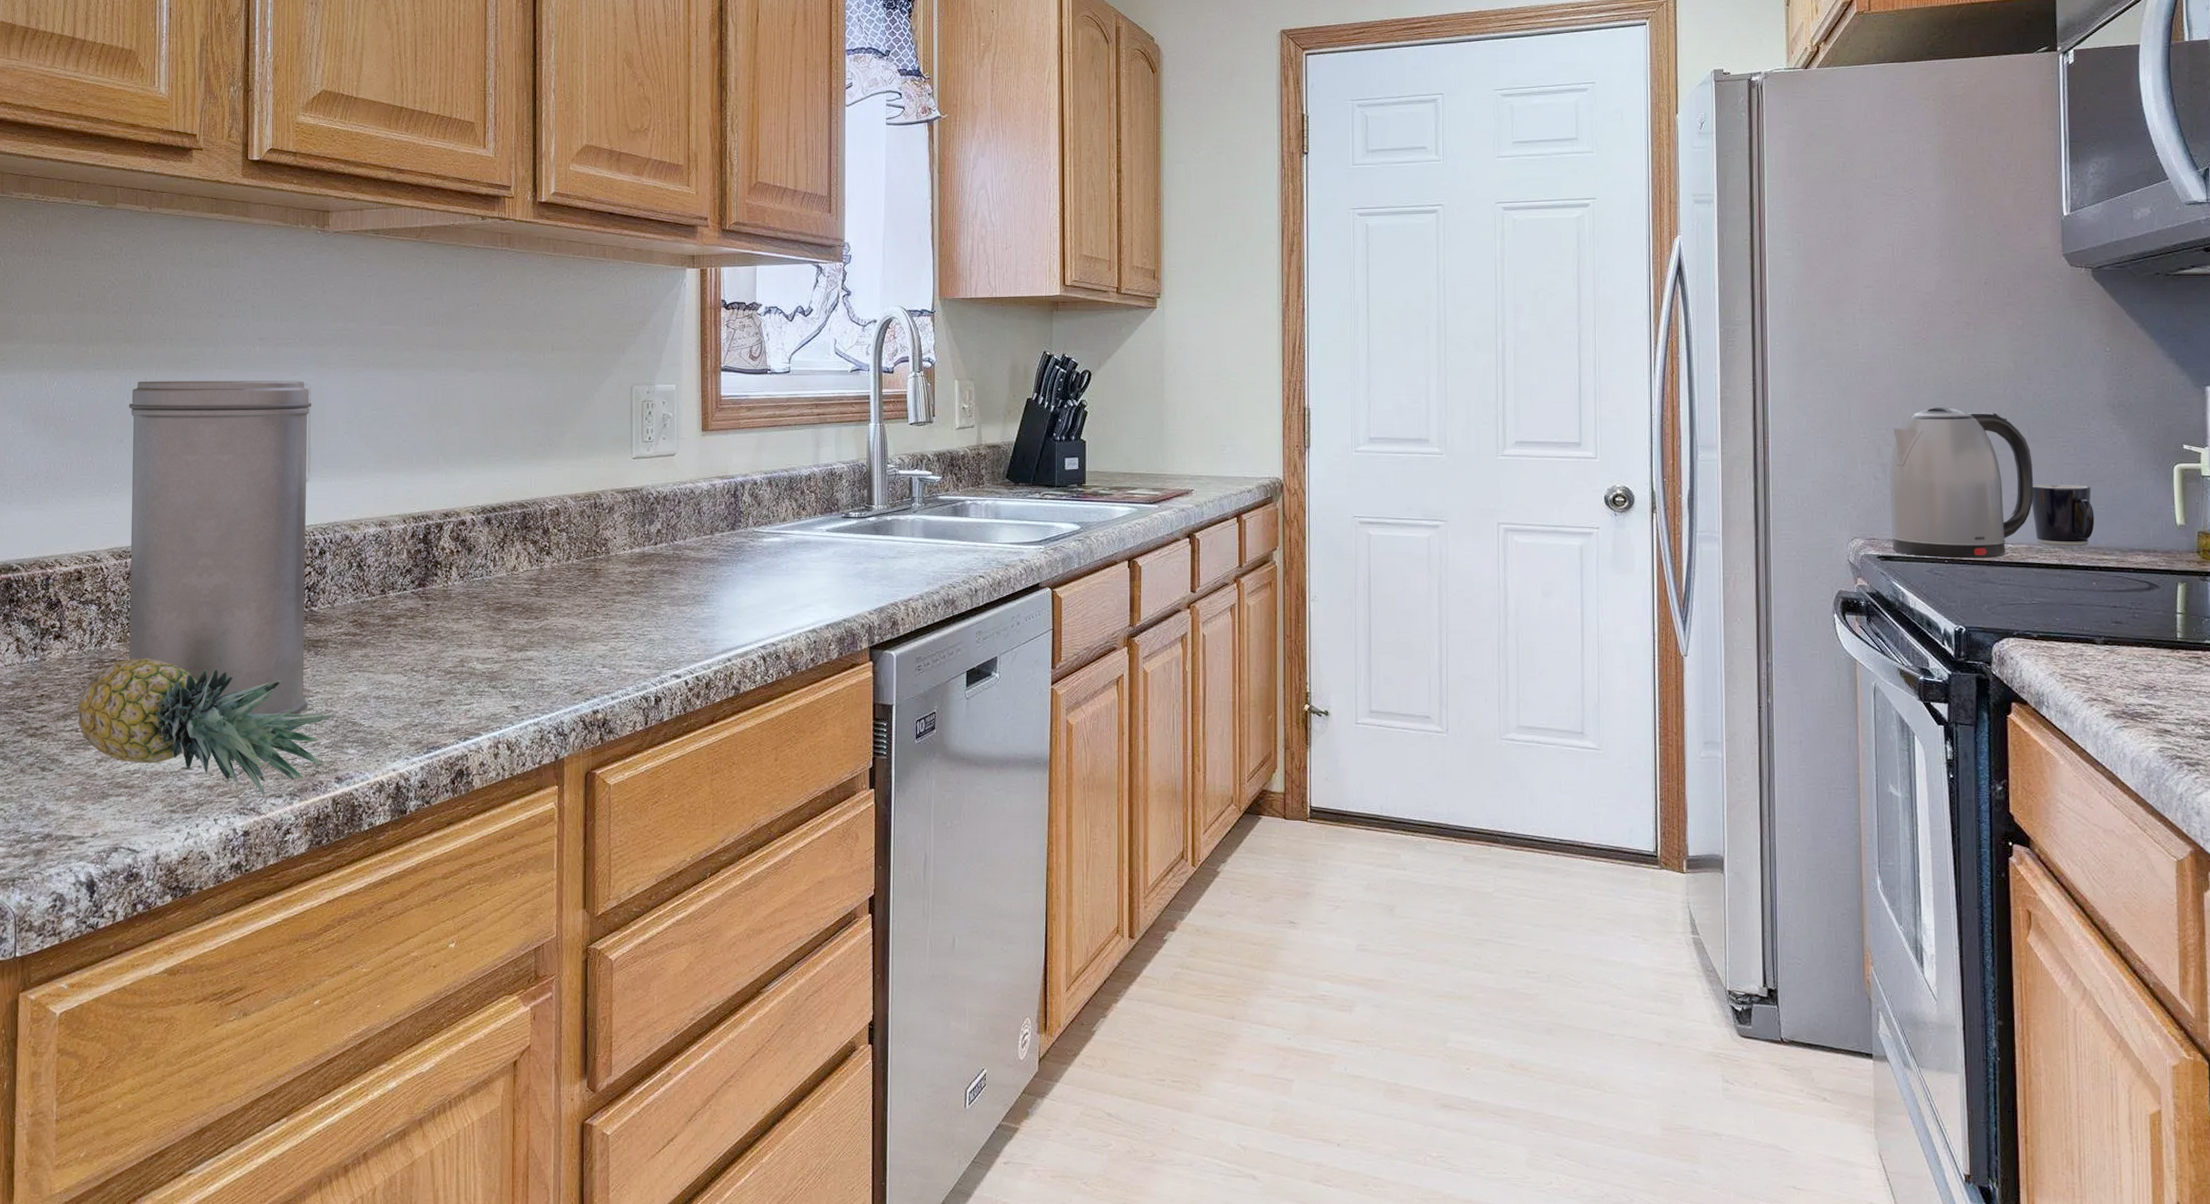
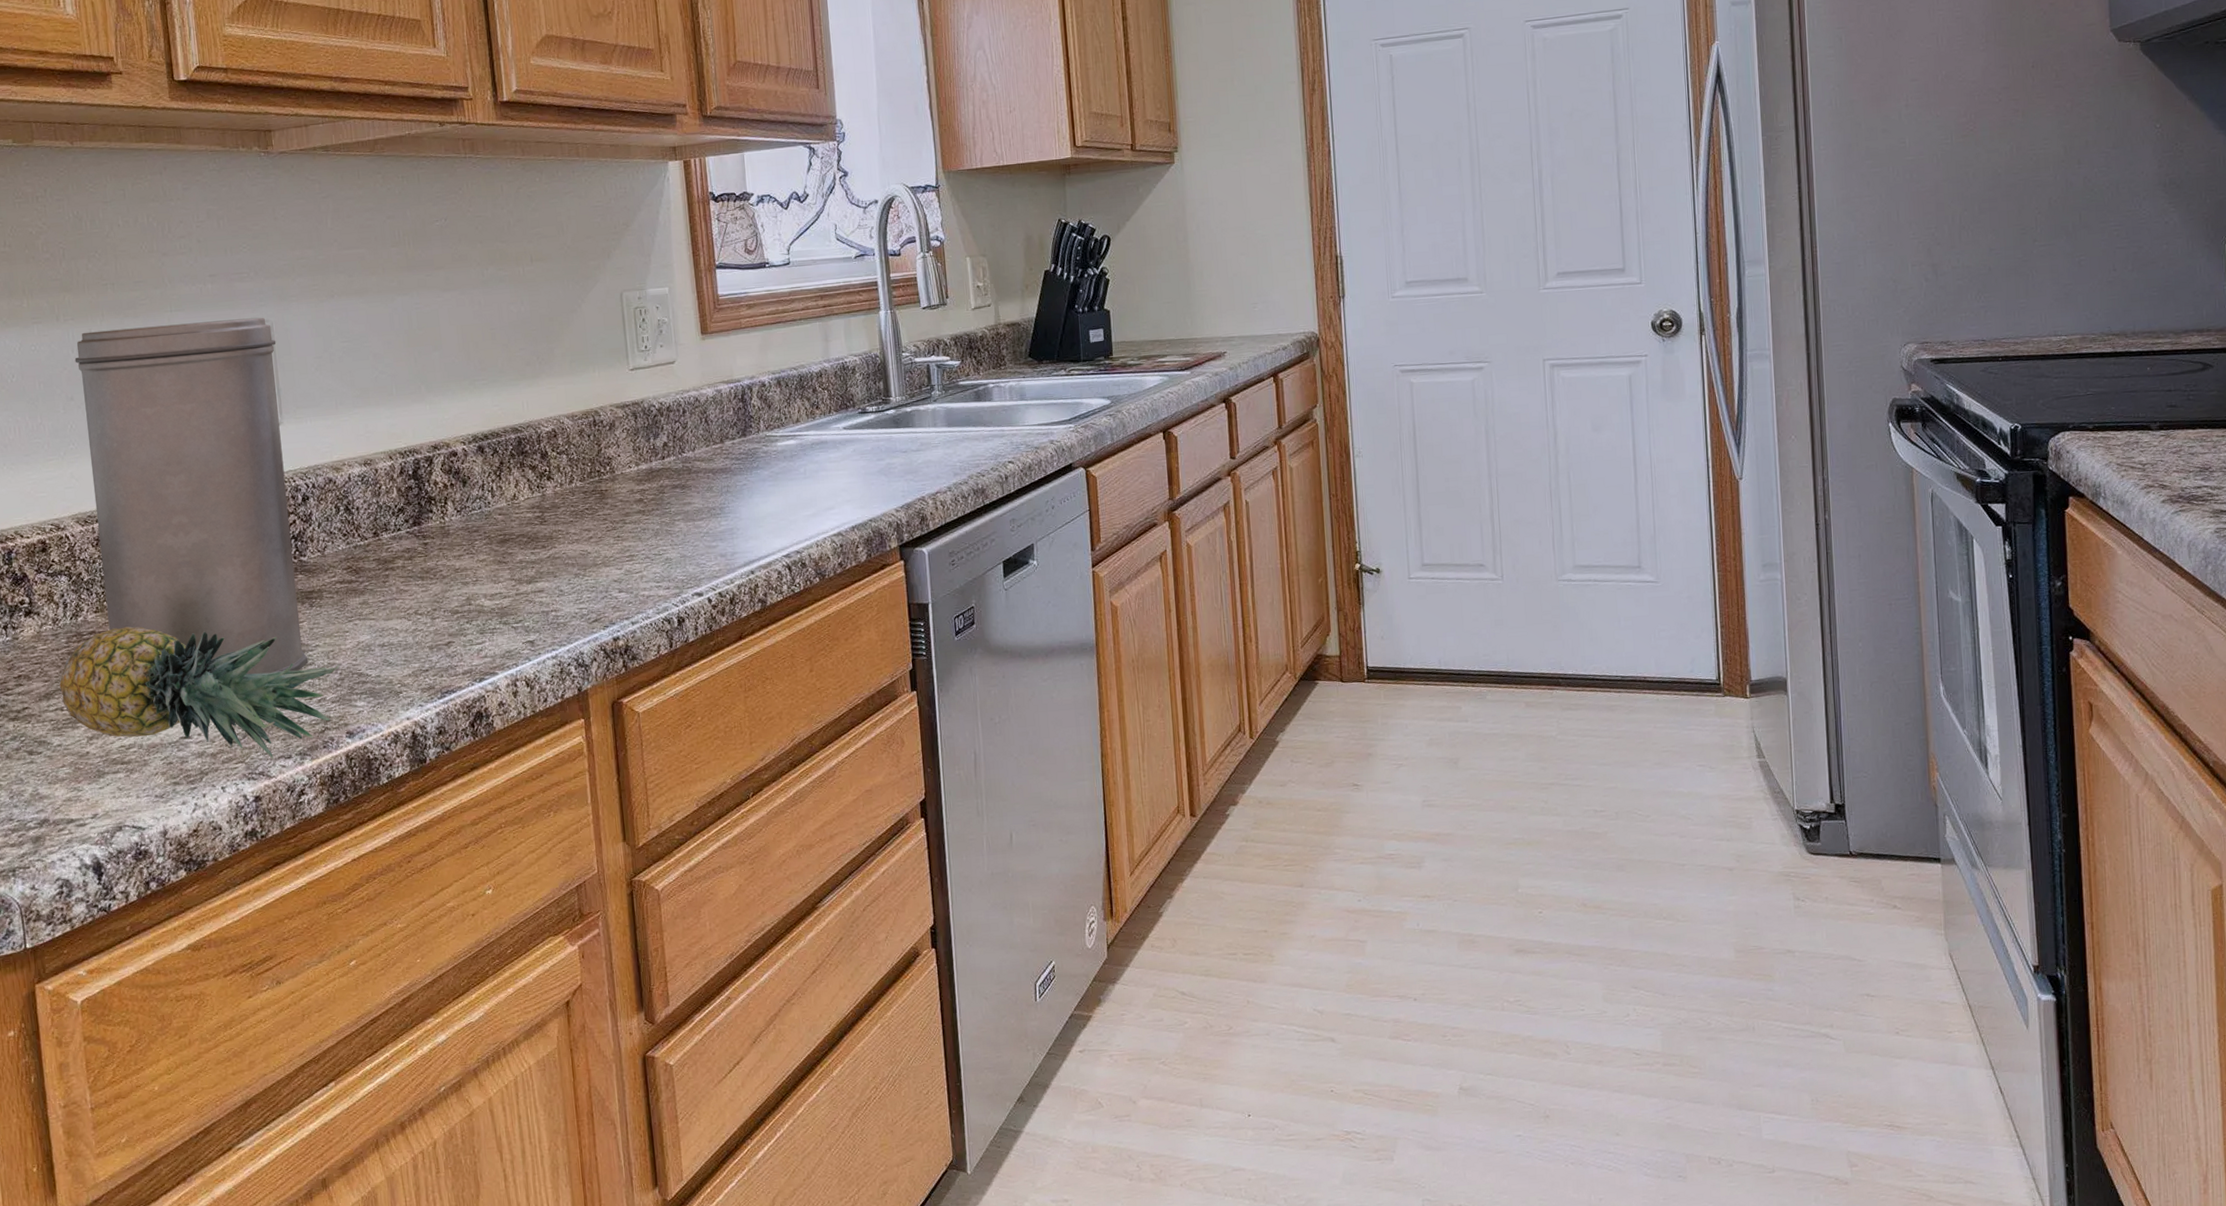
kettle: present [1889,407,2034,559] -> none [1940,199,2086,357]
mug: present [2031,484,2095,547] -> none [2084,268,2148,334]

